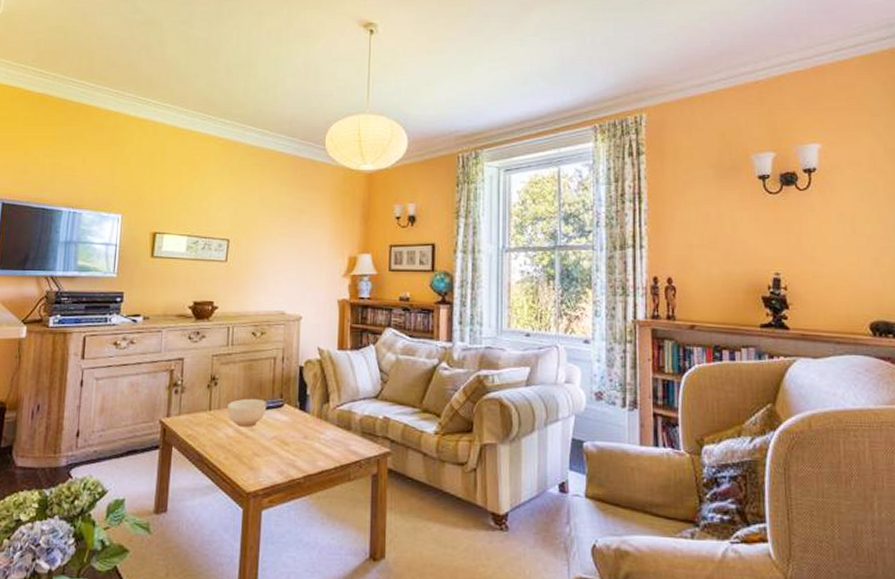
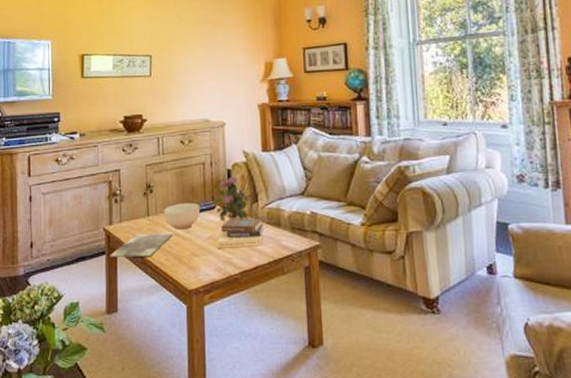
magazine: none [163,428,235,454] -> present [109,233,173,257]
flower bouquet: none [281,373,324,422] -> present [213,176,252,222]
books: none [281,418,334,450] -> present [217,218,264,248]

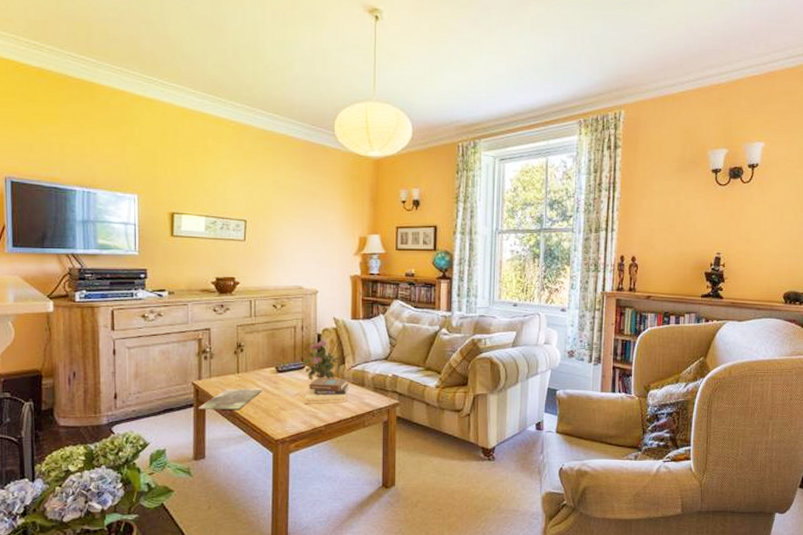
bowl: present [164,202,201,230] -> none [254,362,290,386]

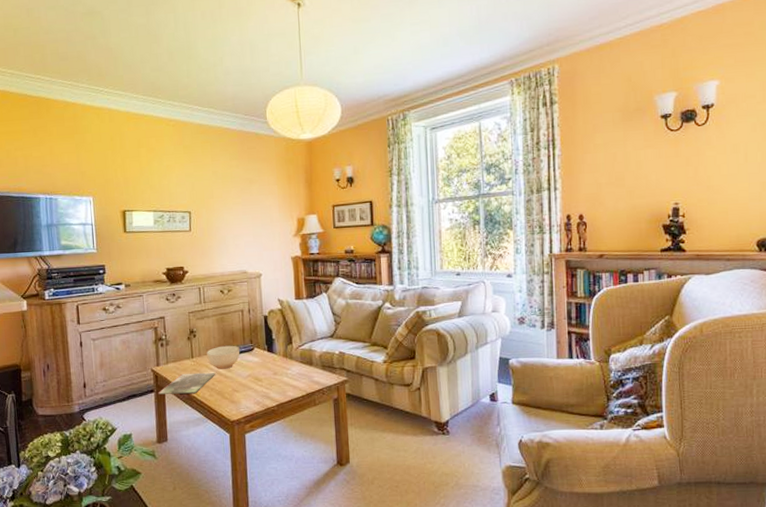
bowl: none [254,362,290,386] -> present [206,345,240,369]
flower bouquet: present [302,340,340,381] -> none [251,321,287,362]
books: present [304,377,349,404] -> none [256,358,298,385]

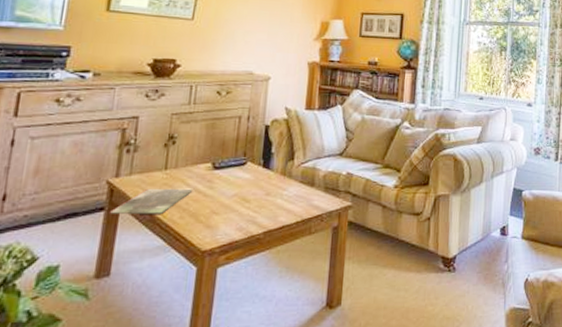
bowl: present [206,345,240,369] -> none [185,157,230,186]

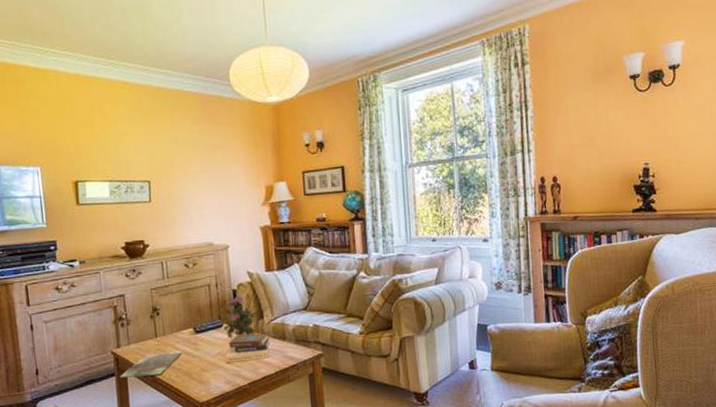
books: none [242,175,297,207] -> present [225,333,270,363]
flower bouquet: none [244,132,289,179] -> present [219,295,258,339]

